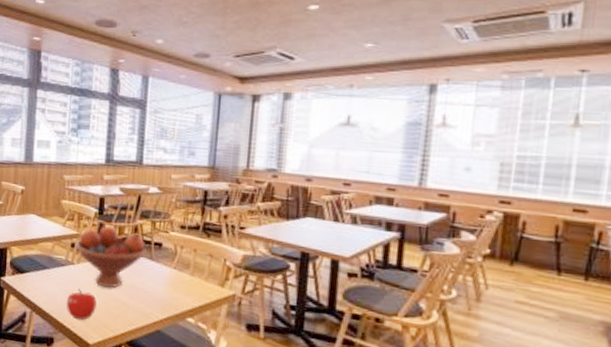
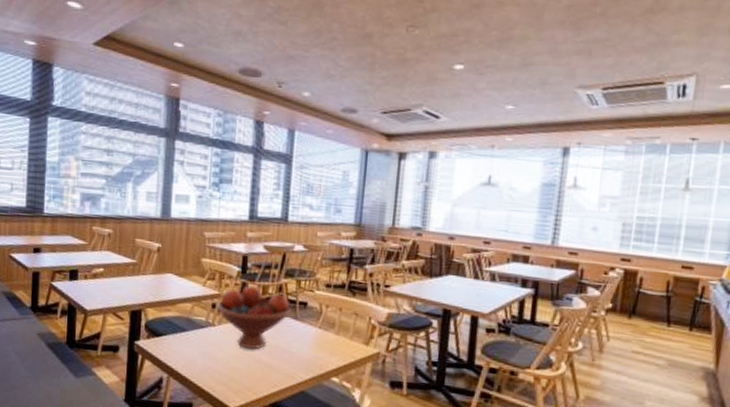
fruit: present [66,289,97,321] -> none [206,351,239,384]

